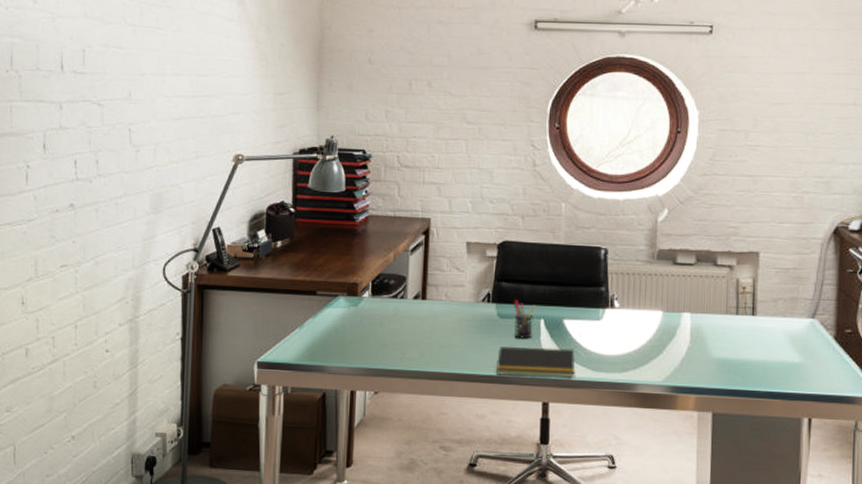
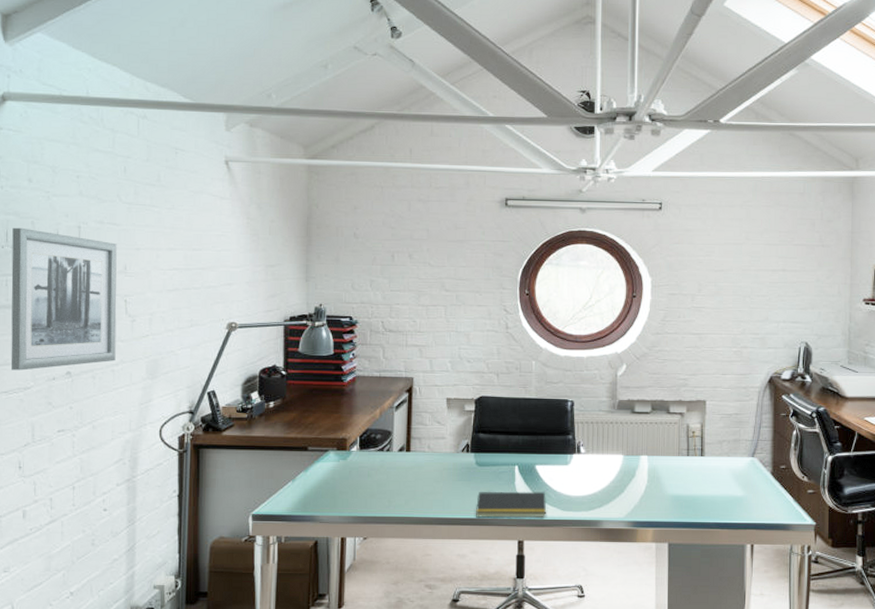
wall art: none [14,50,122,202] -> present [10,227,117,371]
pen holder: present [514,300,536,339] -> none [491,449,511,484]

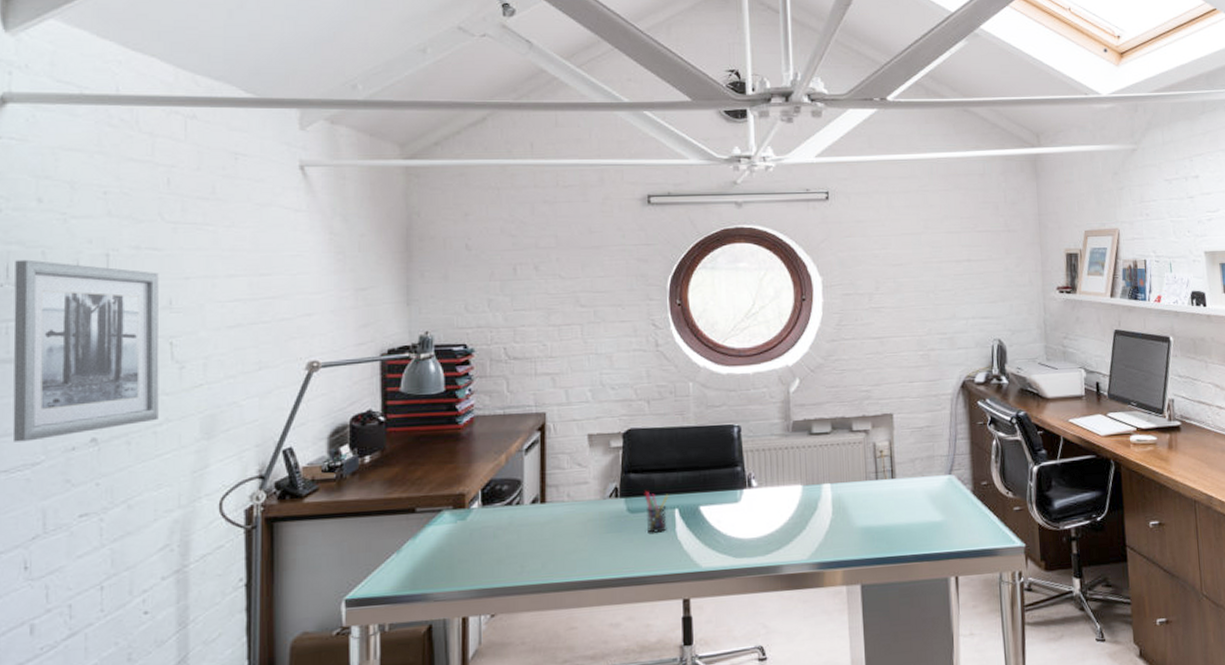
notepad: present [476,491,547,518] -> none [630,537,716,576]
pen holder: none [491,449,511,484] -> present [645,491,669,533]

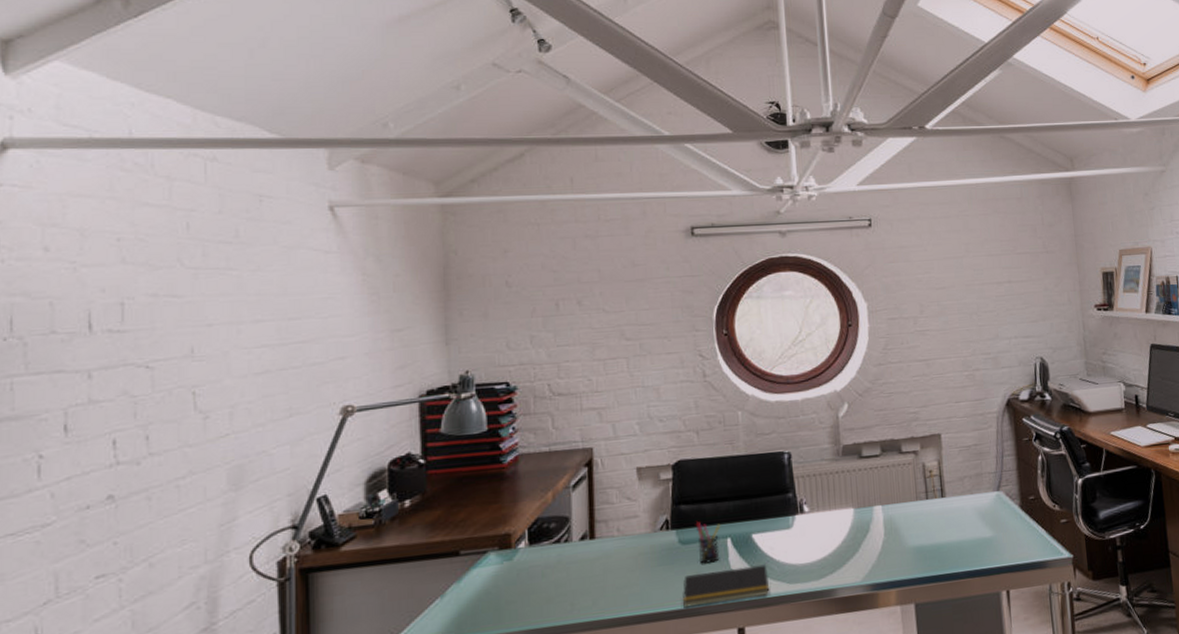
wall art: present [12,259,159,442] -> none [19,311,181,504]
notepad: none [630,537,716,576] -> present [683,564,770,608]

